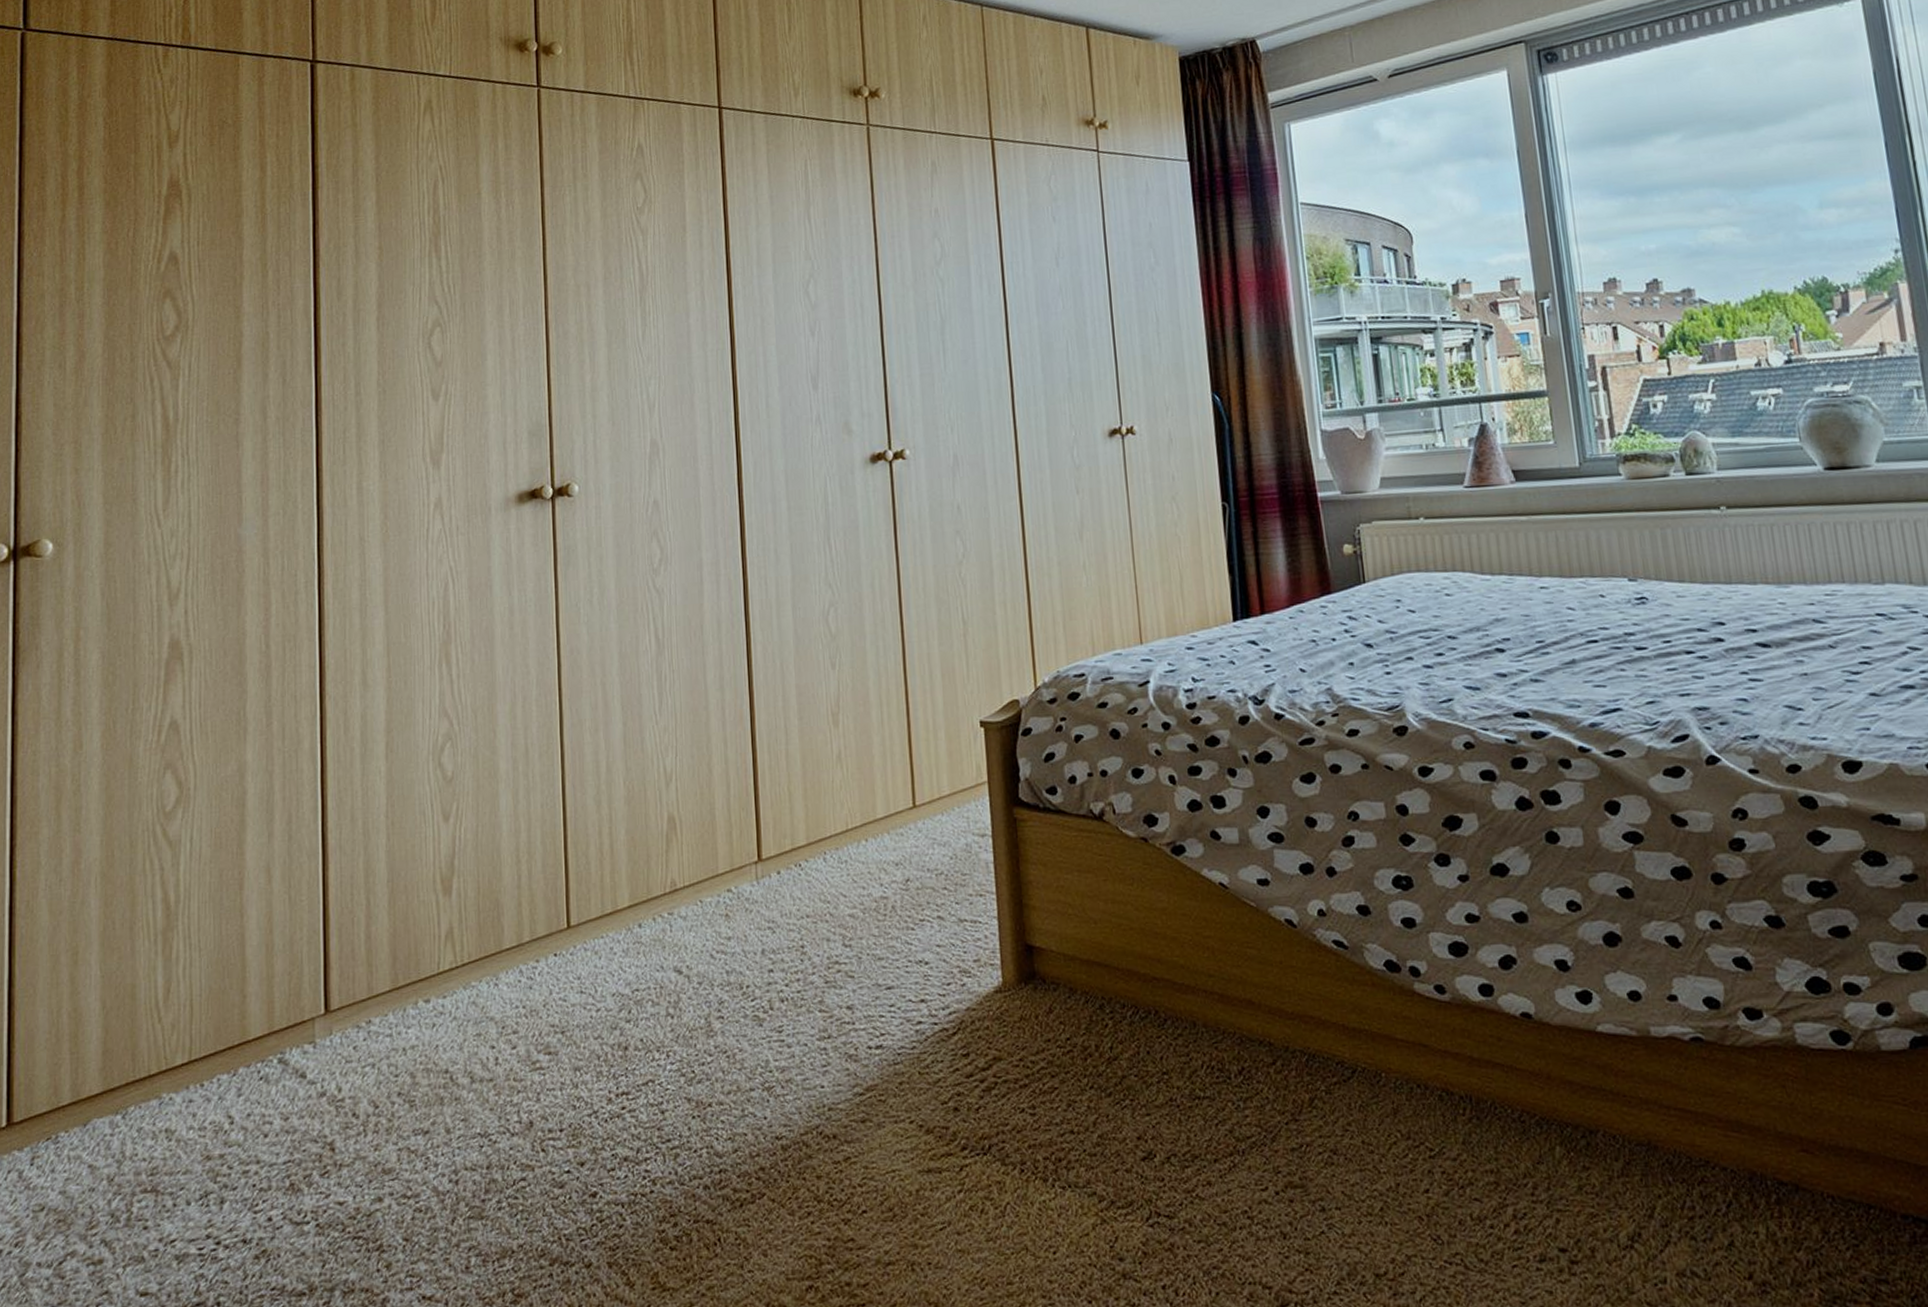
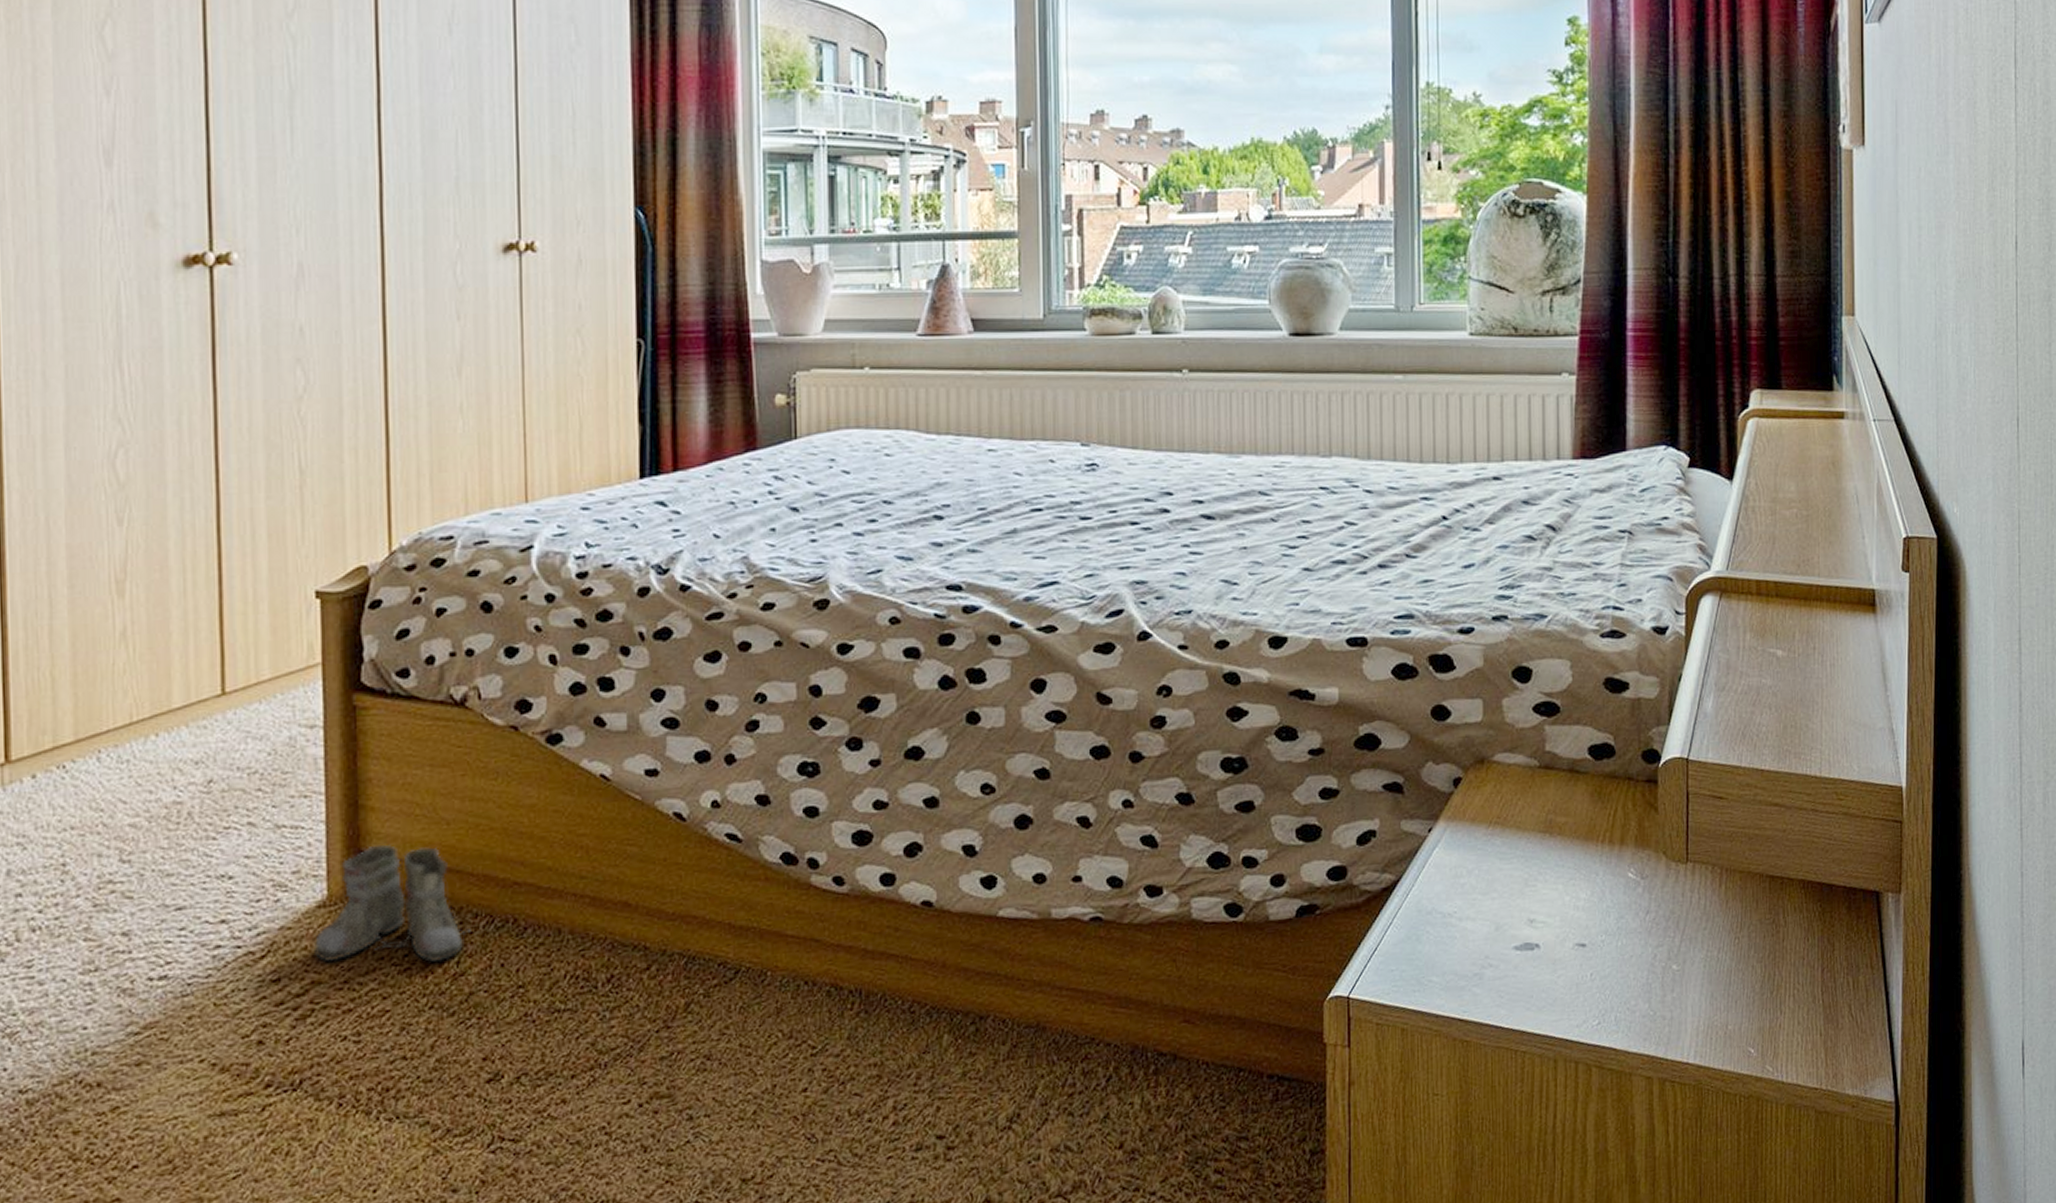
boots: none [993,940,1120,1046] -> present [313,845,471,962]

